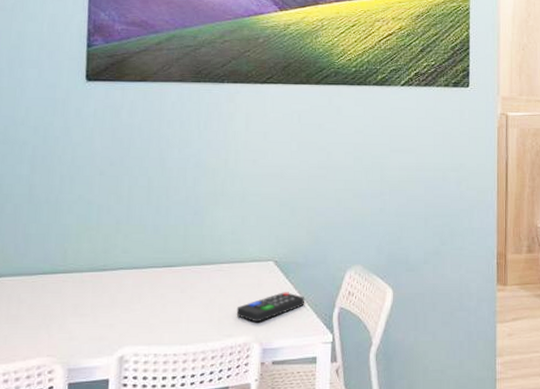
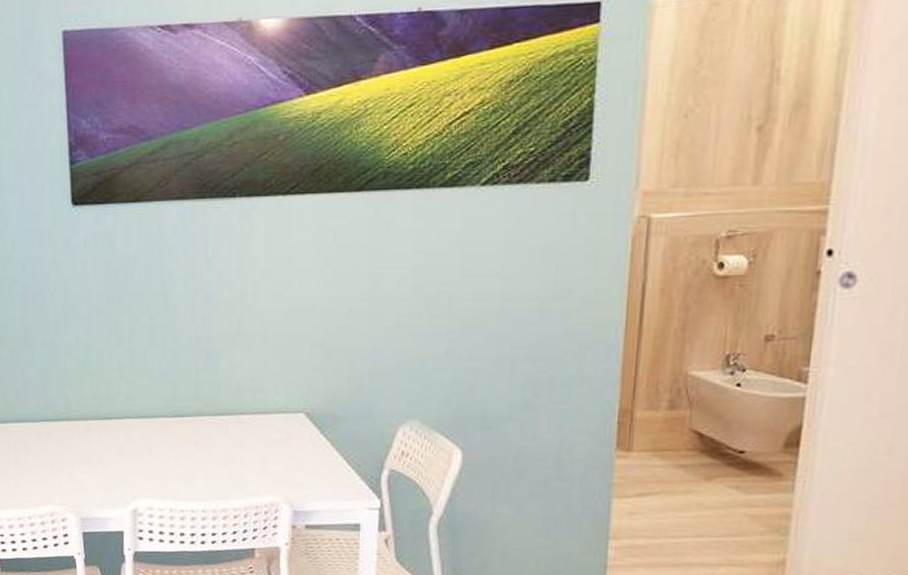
remote control: present [236,292,305,323] -> none [261,449,345,482]

